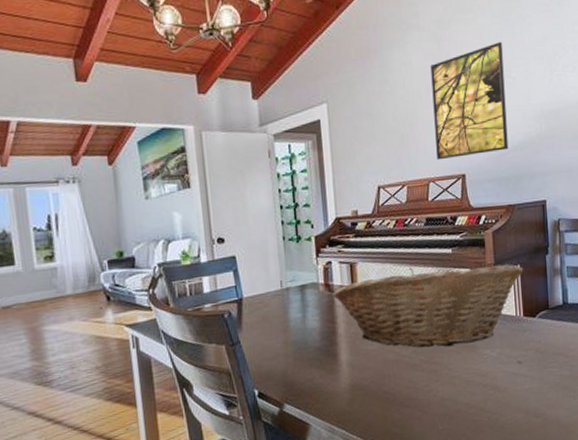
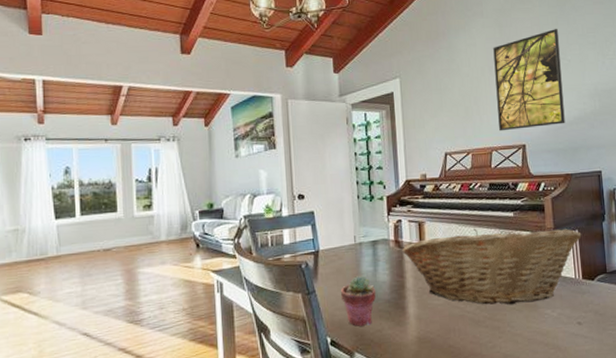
potted succulent: none [267,323,306,377] -> present [340,276,376,326]

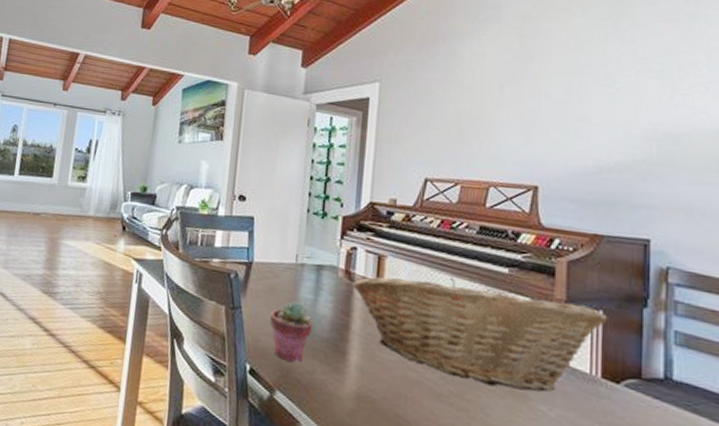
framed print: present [493,29,565,131] -> none [502,47,607,169]

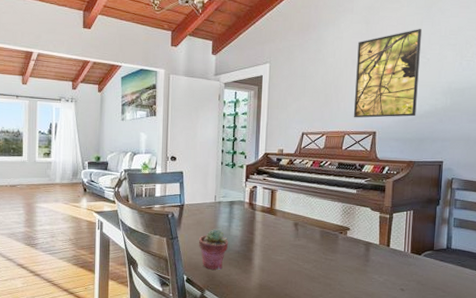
fruit basket: present [352,277,608,392] -> none [254,200,416,268]
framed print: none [502,47,607,169] -> present [353,29,423,118]

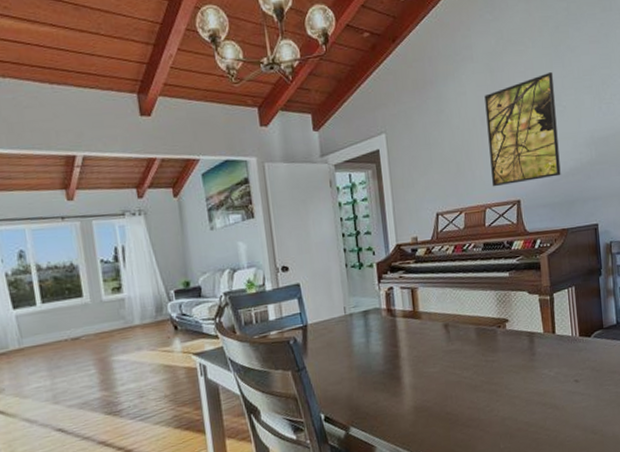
potted succulent: present [198,229,229,270] -> none [332,348,370,401]

